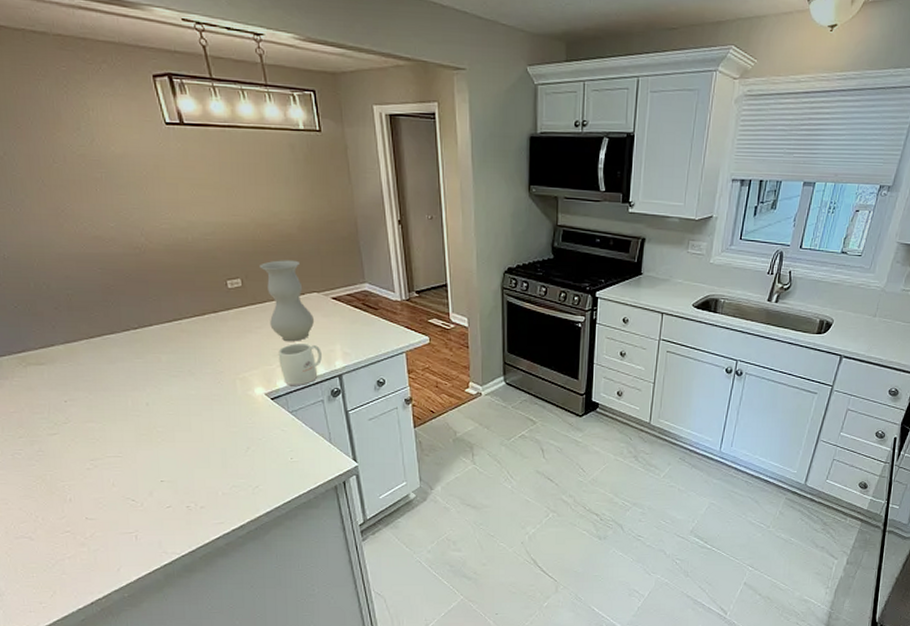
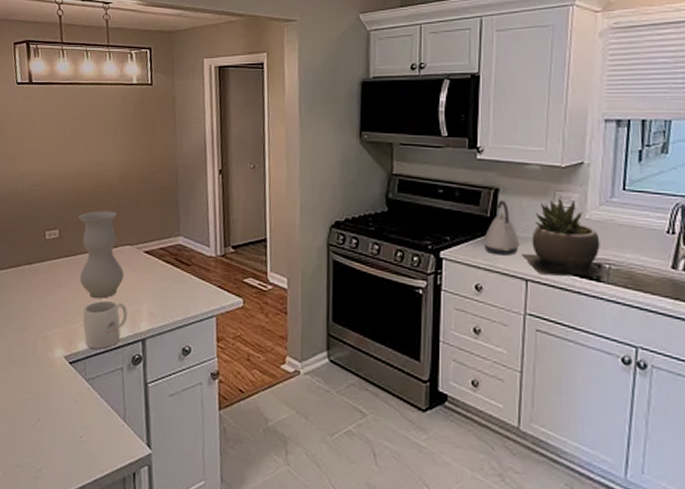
kettle: none [631,248,659,295] -> present [483,200,520,257]
succulent plant: none [659,246,723,310] -> present [520,198,609,277]

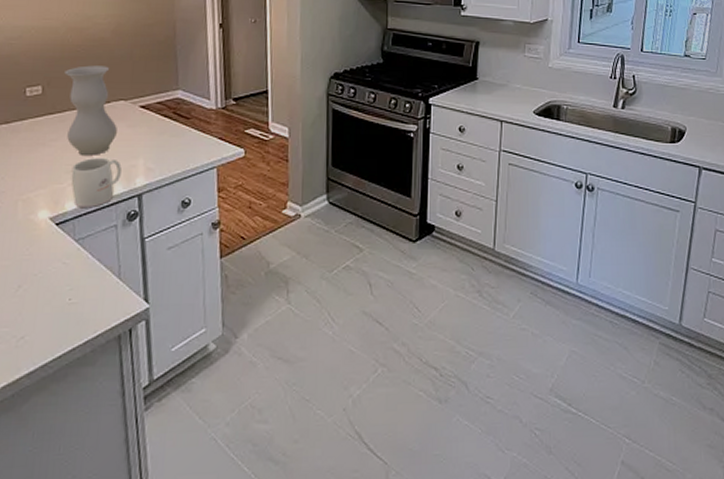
kettle: present [483,200,520,257] -> none [466,51,496,102]
succulent plant: present [520,198,609,277] -> none [496,50,566,117]

